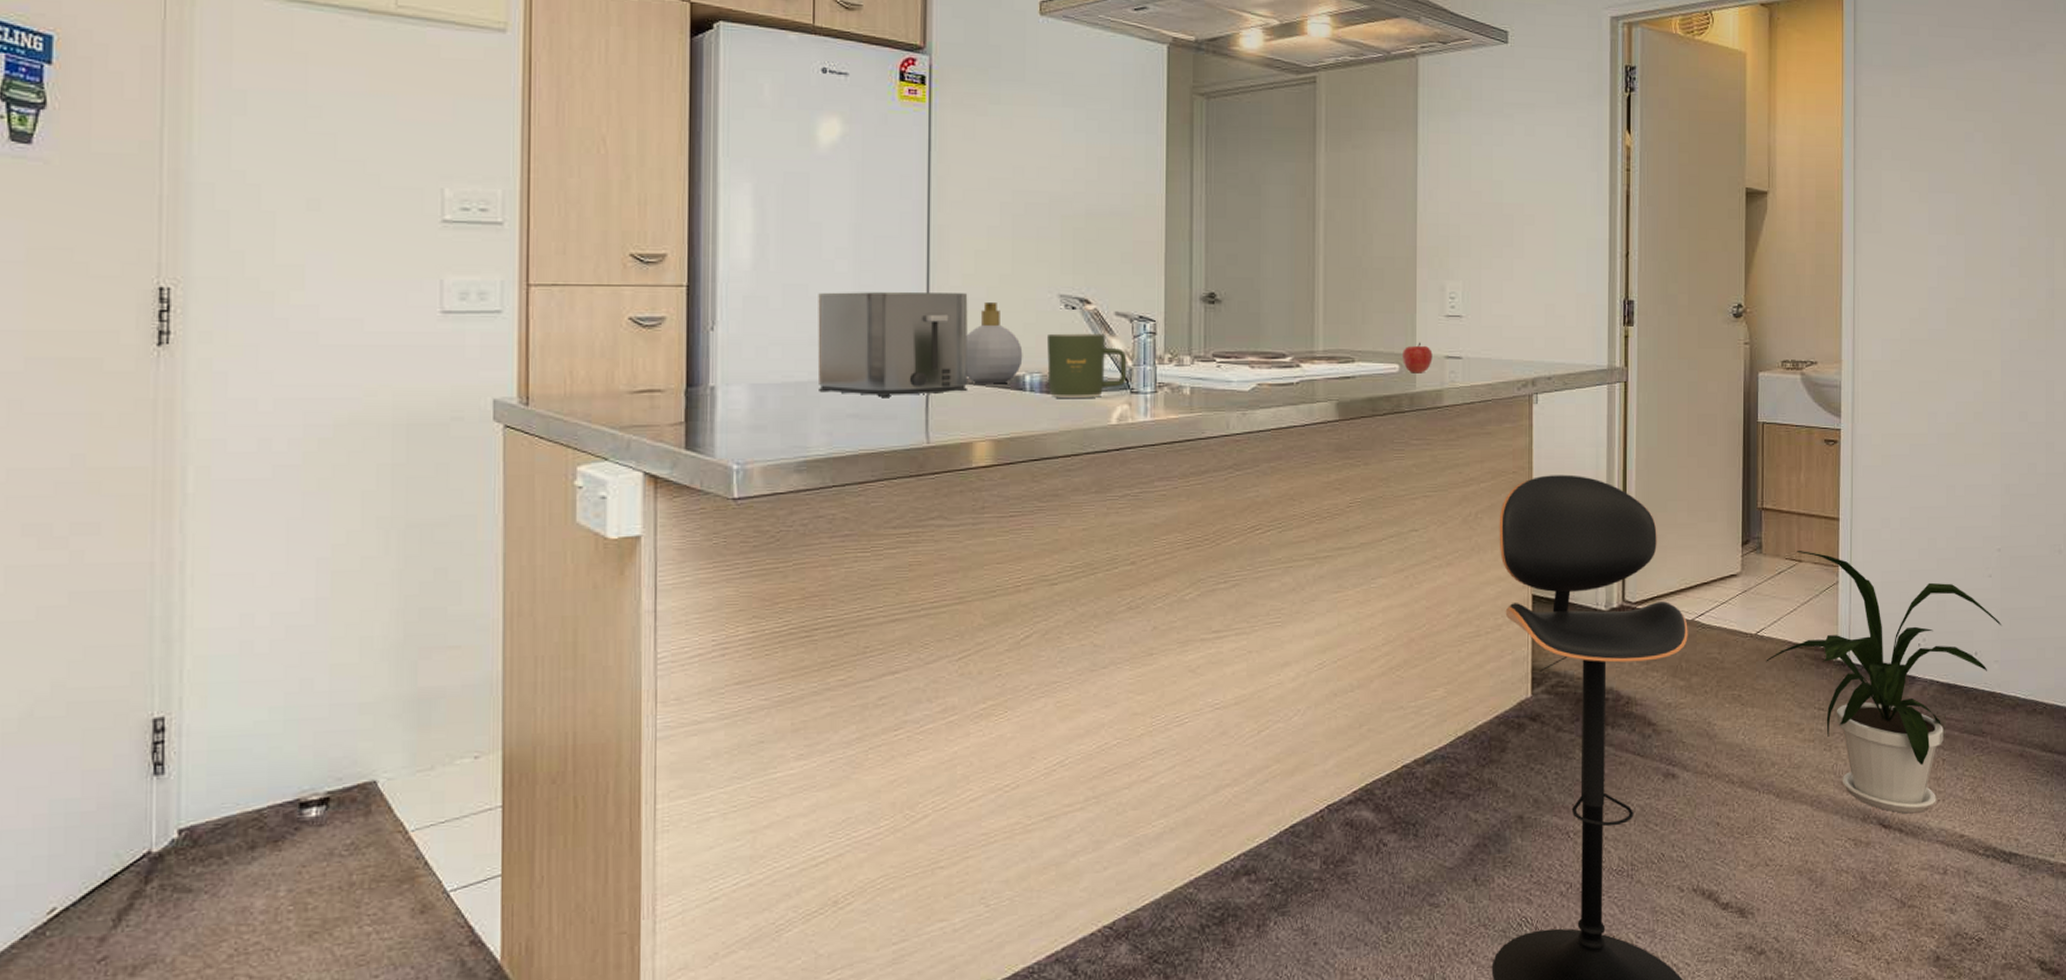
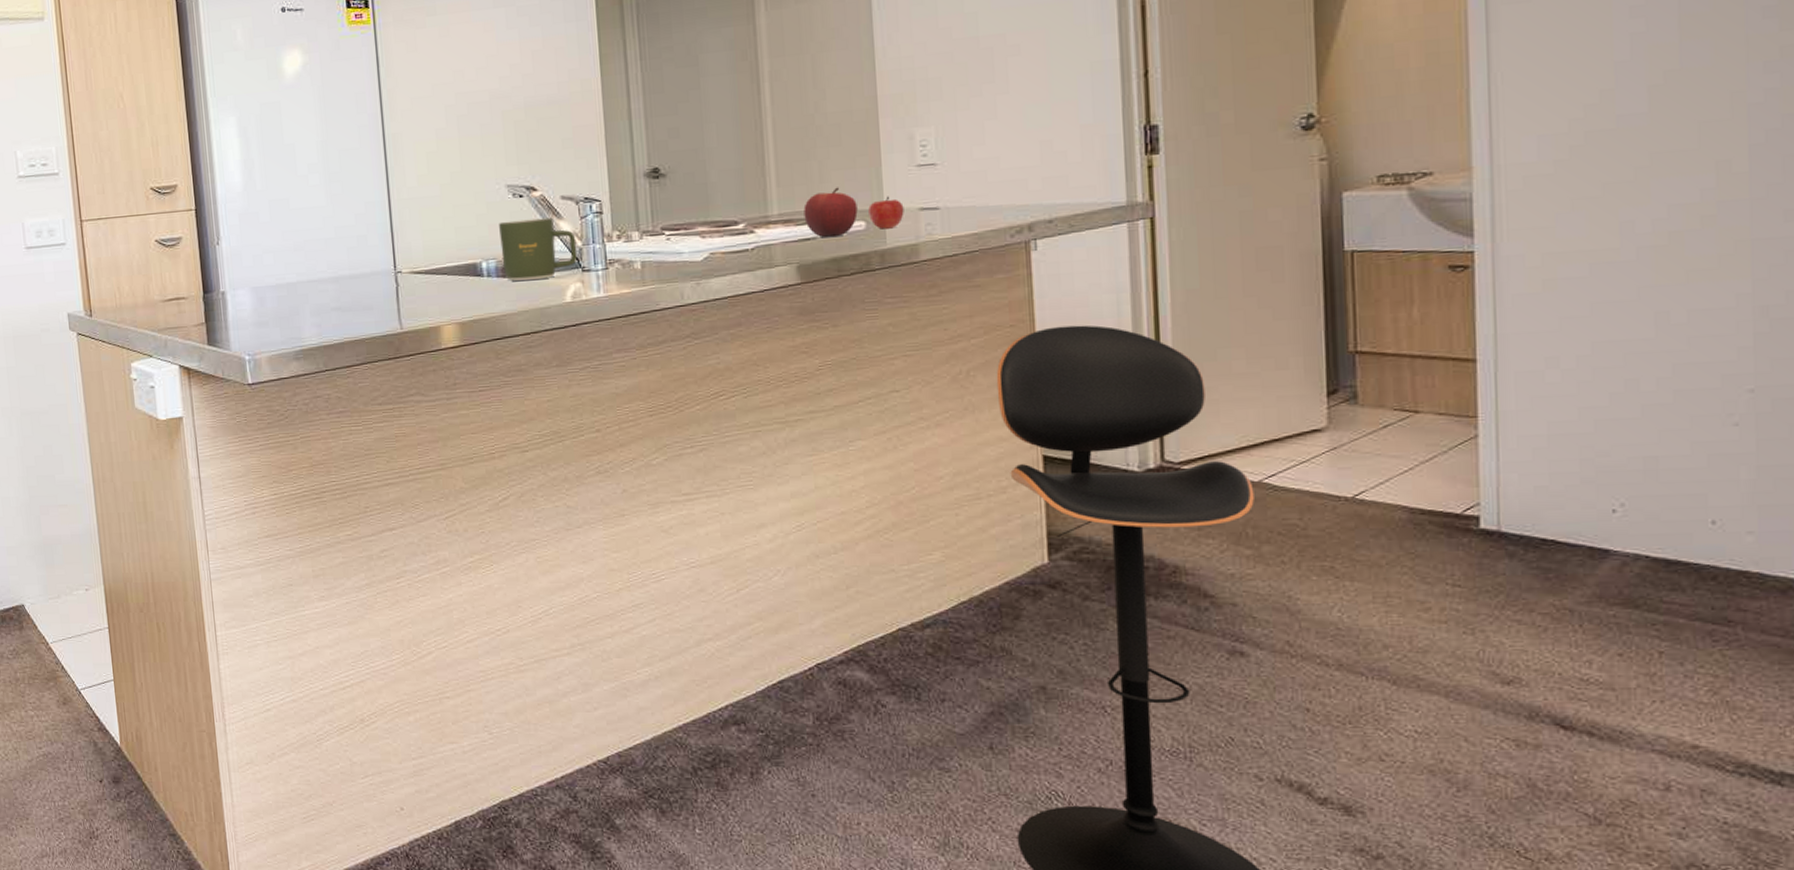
toaster: present [817,292,969,397] -> none [298,192,432,291]
soap bottle: present [966,303,1023,384] -> none [425,198,479,274]
fruit: none [1346,329,1393,378] -> present [803,187,858,238]
house plant: present [1766,551,2002,814] -> none [1369,399,1759,715]

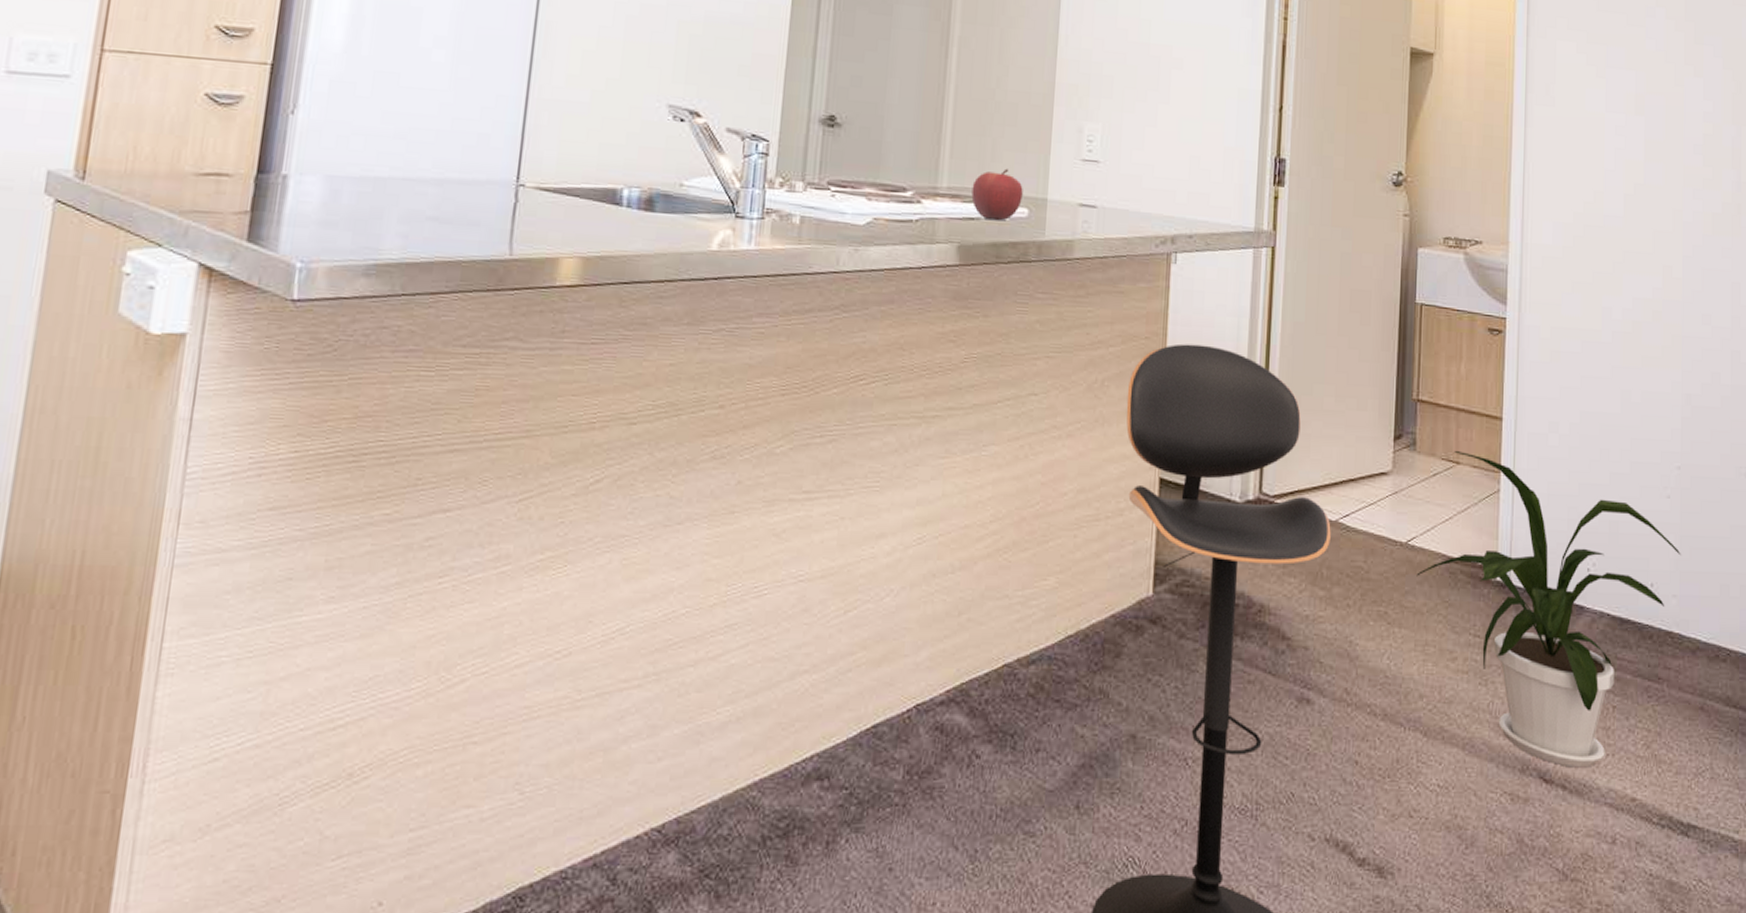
mug: present [499,217,578,281] -> none [647,145,735,220]
fruit: present [868,196,904,230] -> none [1032,186,1065,221]
house plant: none [1369,399,1759,715] -> present [1416,451,1681,768]

